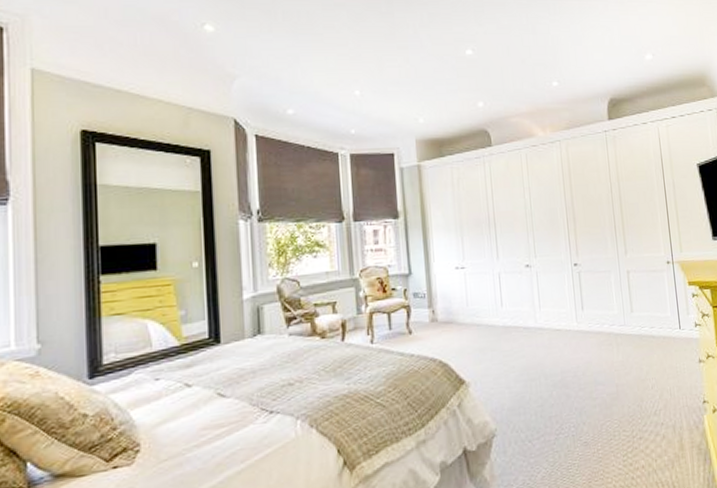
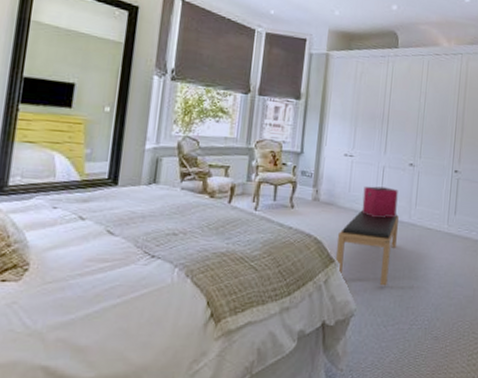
bench: none [463,320,527,399] -> present [336,210,399,286]
storage bin: none [482,294,521,329] -> present [361,186,398,218]

